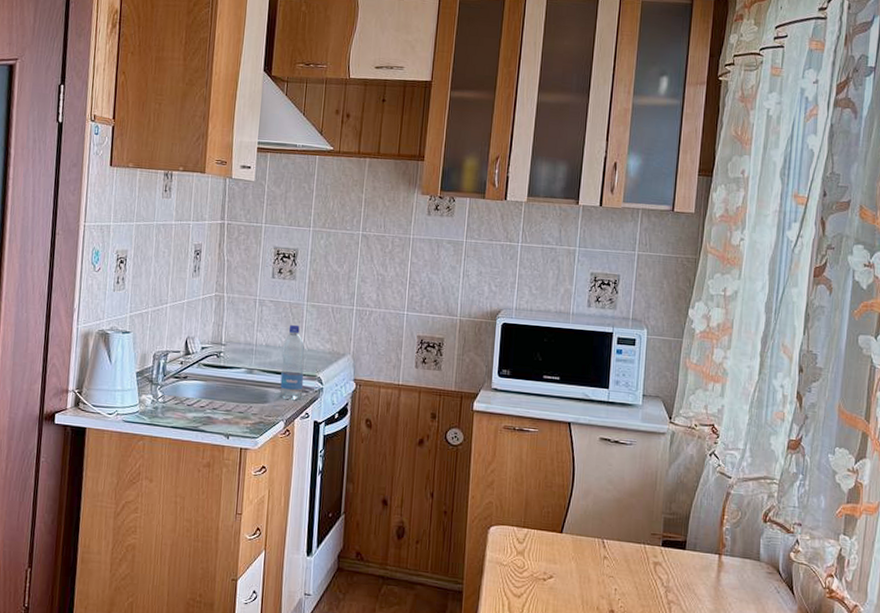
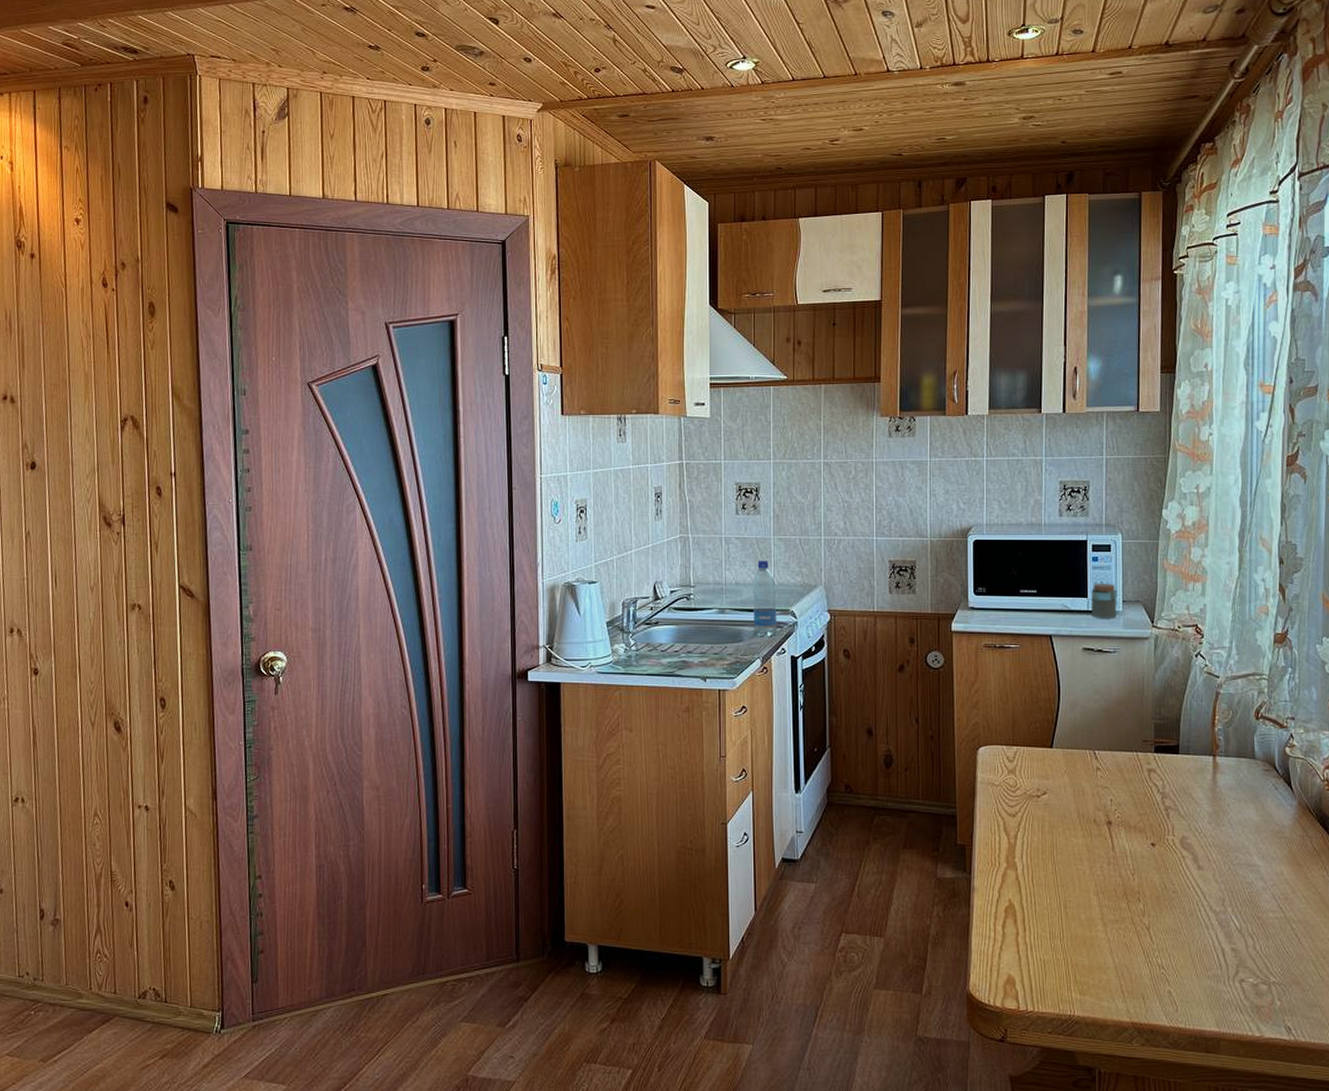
peanut butter: none [611,375,638,412] -> present [1091,583,1117,619]

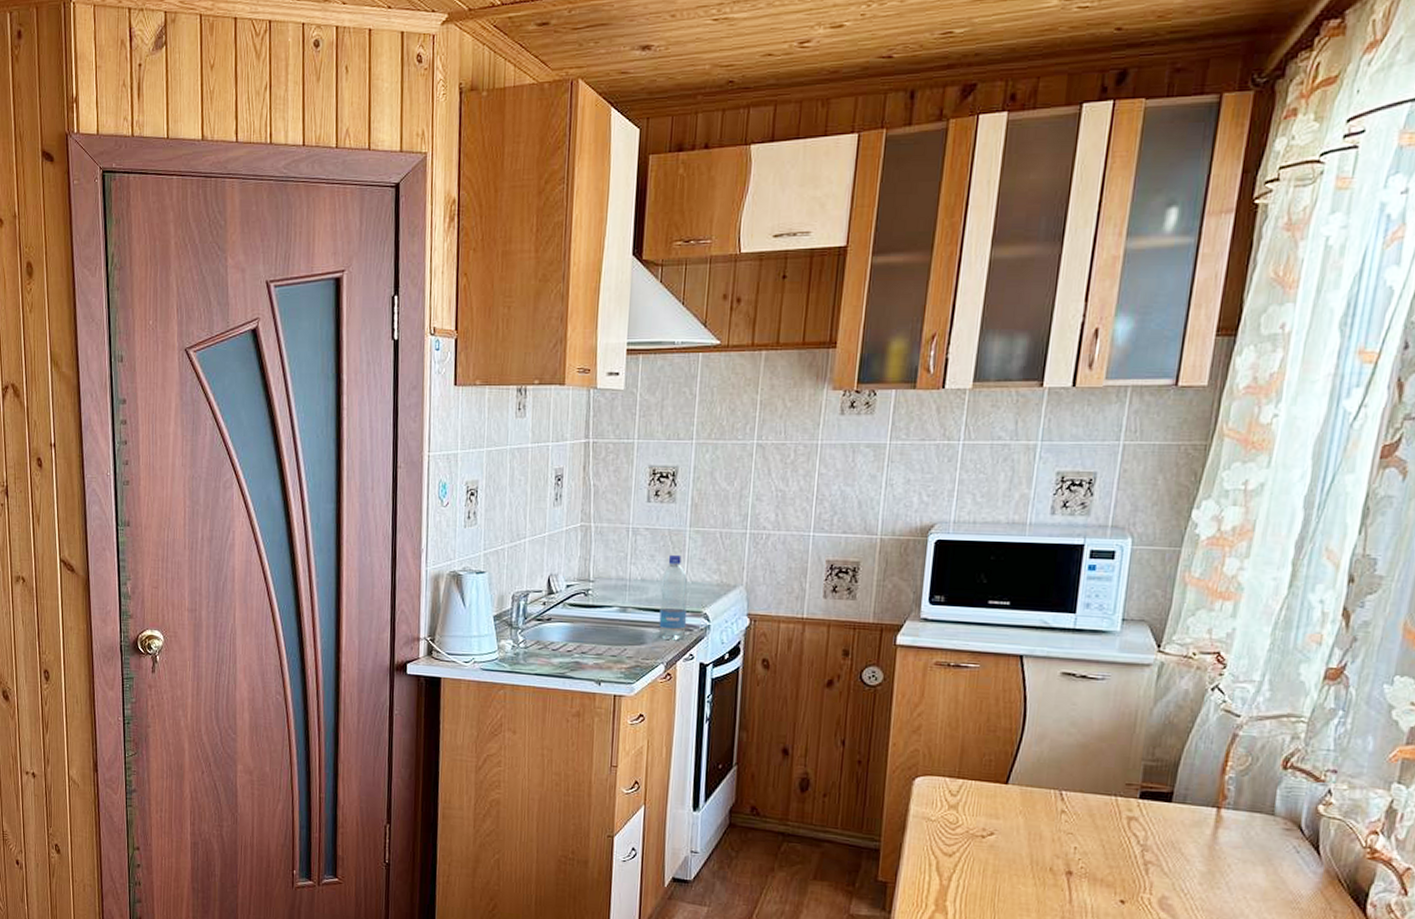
peanut butter: present [1091,583,1117,619] -> none [1078,596,1116,641]

